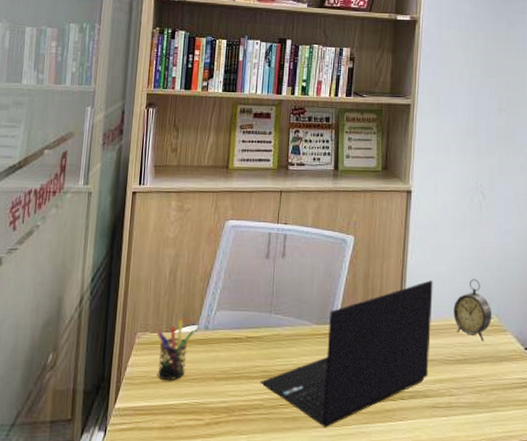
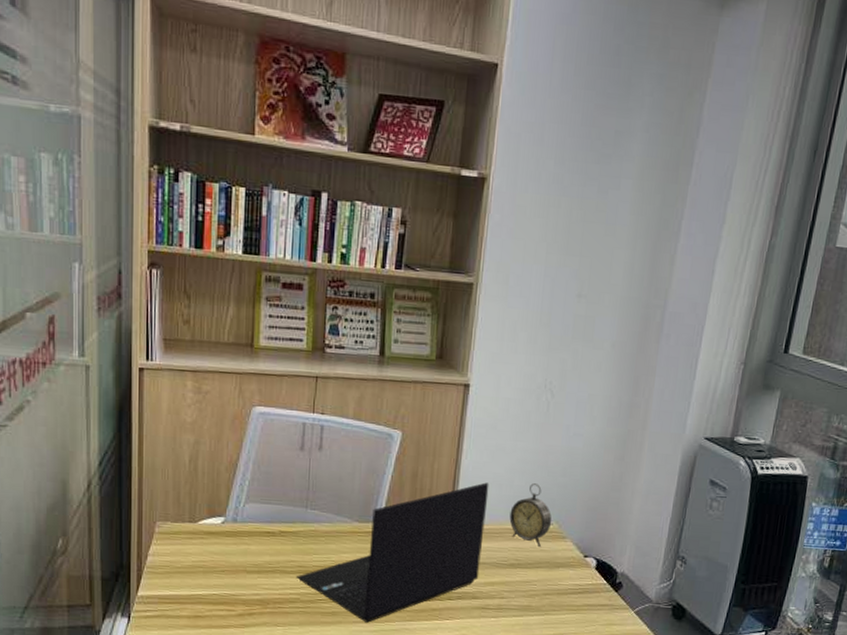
pen holder: present [157,320,195,381] -> none [179,511,222,572]

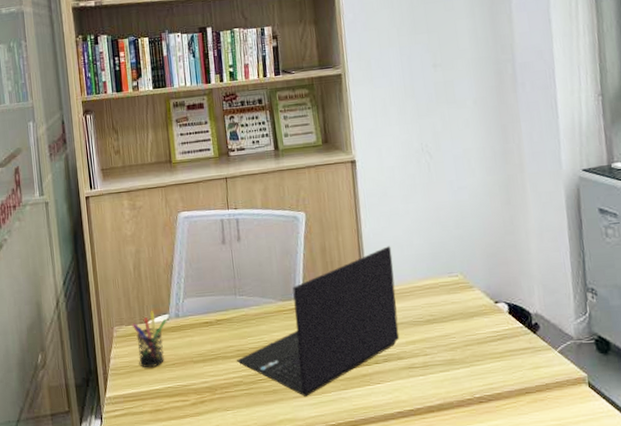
pen holder: none [179,511,222,572] -> present [132,311,167,368]
alarm clock: present [509,483,552,548] -> none [415,239,457,300]

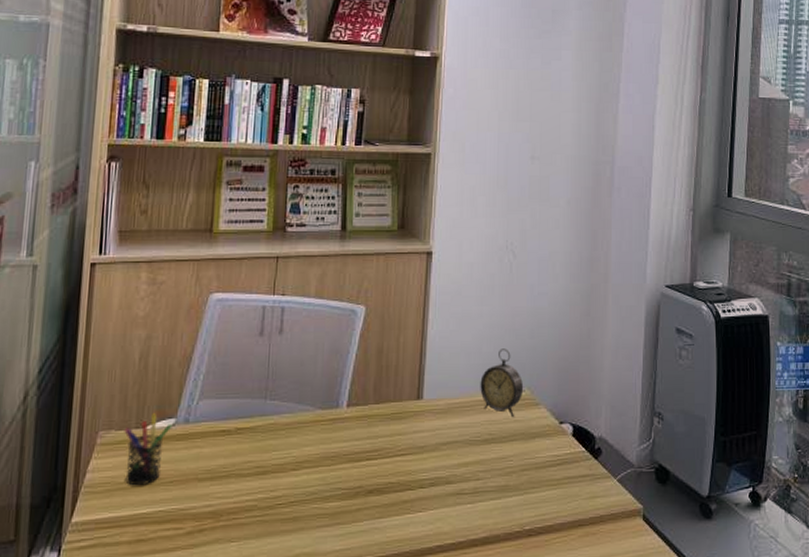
laptop: present [236,246,400,397] -> none [253,352,457,526]
alarm clock: none [415,239,457,300] -> present [480,349,524,418]

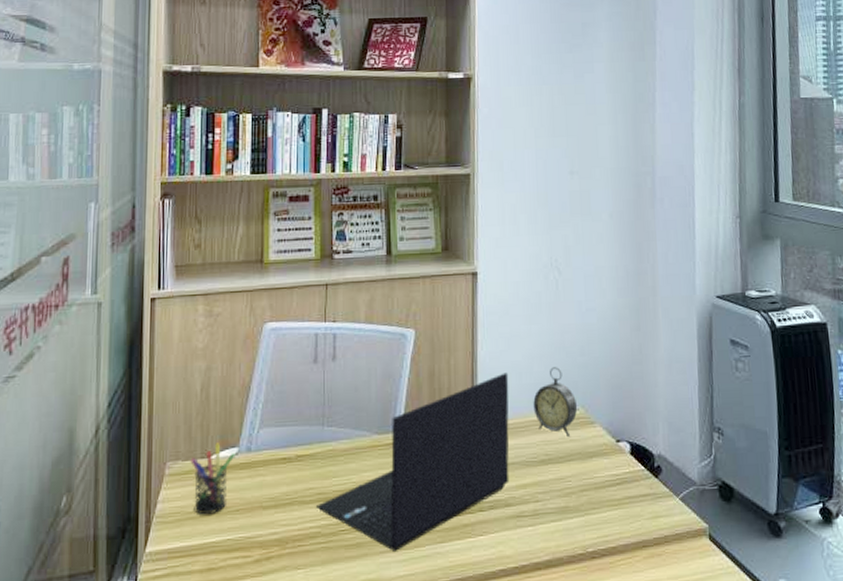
laptop: none [253,352,457,526] -> present [315,372,510,551]

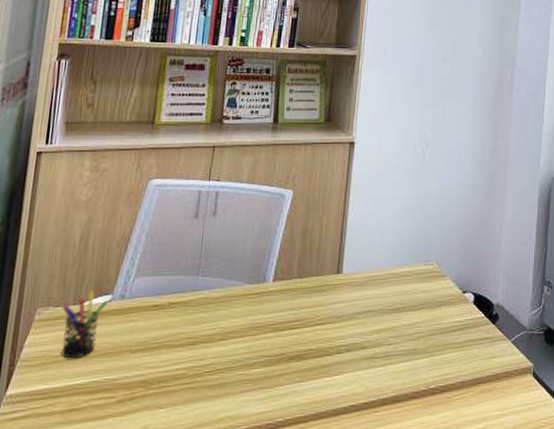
laptop: present [315,372,510,551] -> none [183,231,374,391]
alarm clock: present [533,367,578,438] -> none [393,227,432,289]

